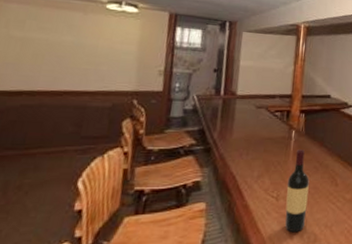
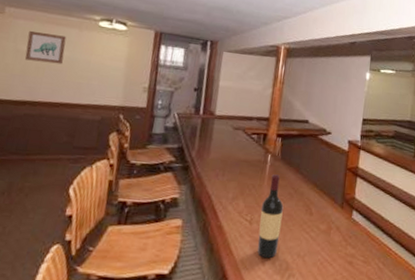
wall art: none [19,14,69,50] -> present [24,30,67,65]

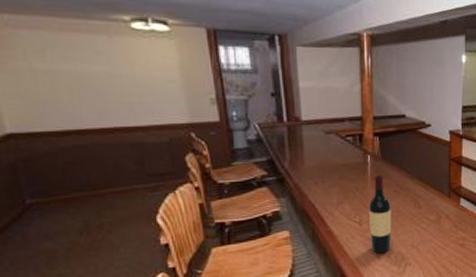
wall art: present [24,30,67,65] -> none [41,42,100,82]

